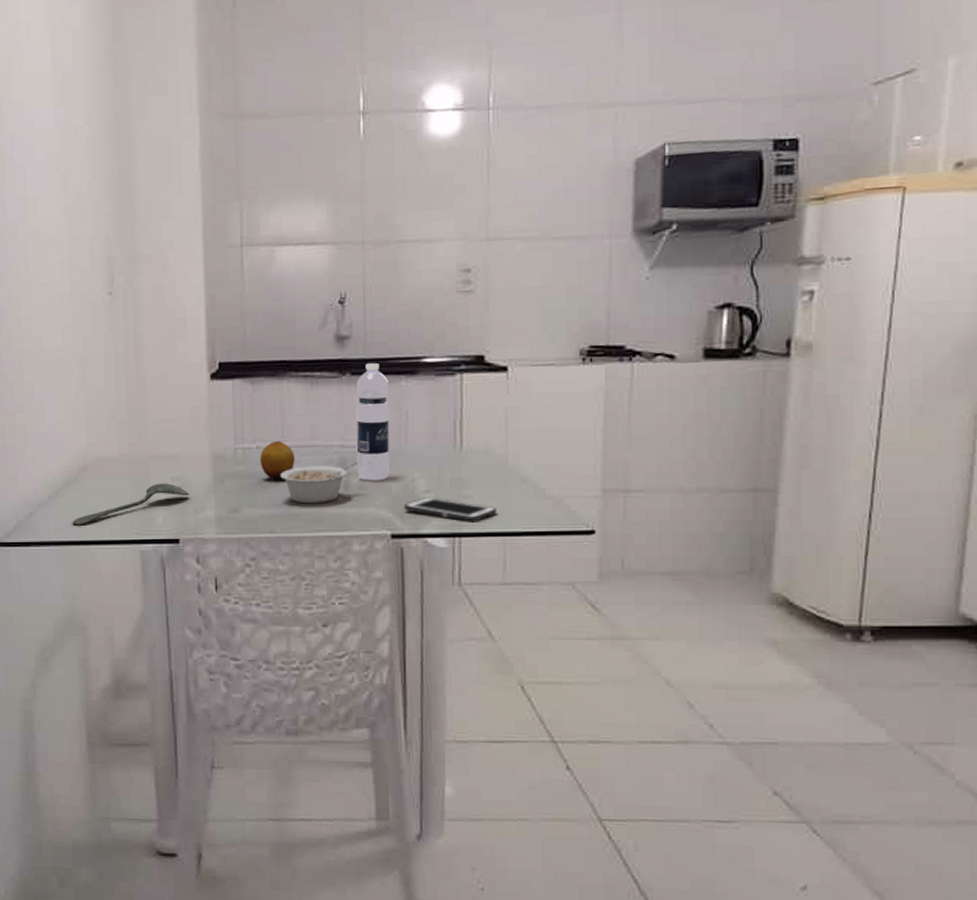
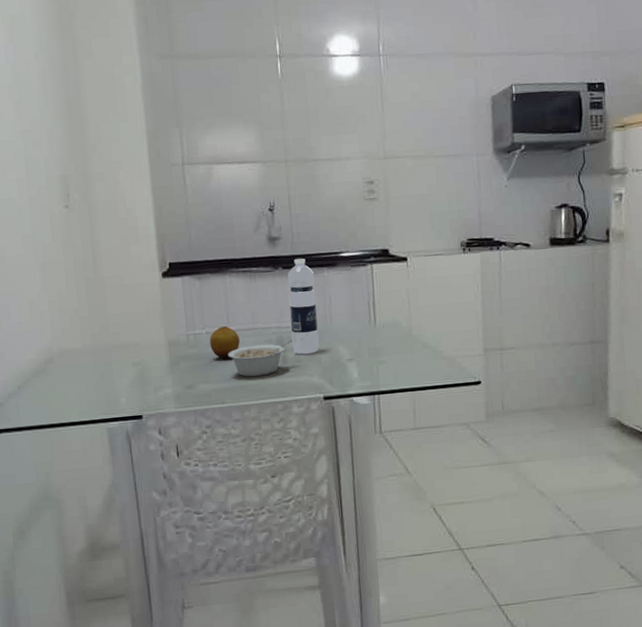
spoon: present [72,483,190,526] -> none [41,368,150,411]
cell phone: present [404,497,496,522] -> none [332,364,406,382]

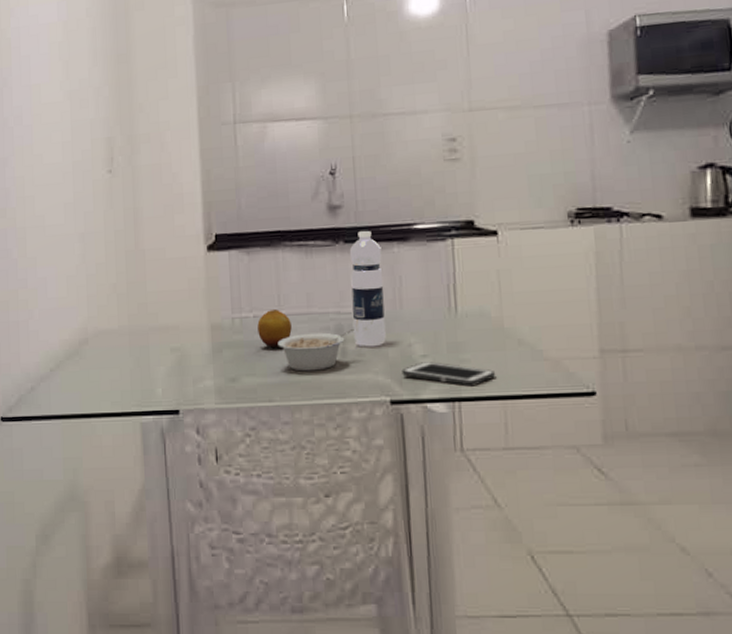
cell phone: none [332,364,406,382] -> present [401,362,495,387]

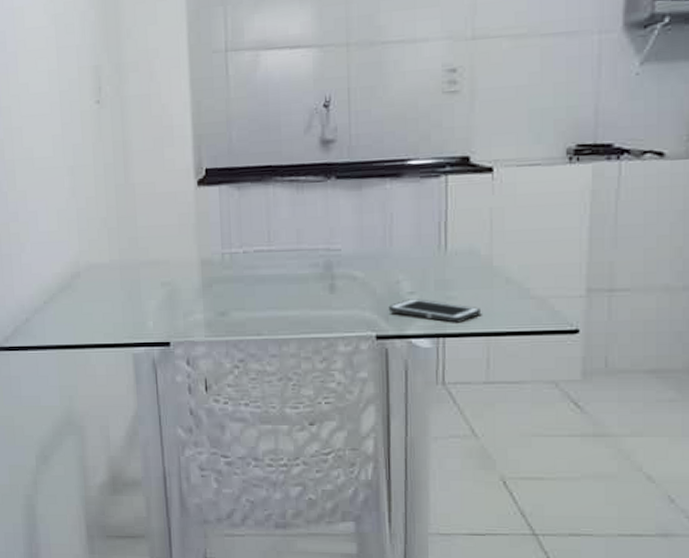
fruit: present [257,309,292,349] -> none [247,245,281,284]
legume: present [277,328,354,372] -> none [267,265,343,307]
water bottle: present [349,231,386,347] -> none [341,166,375,284]

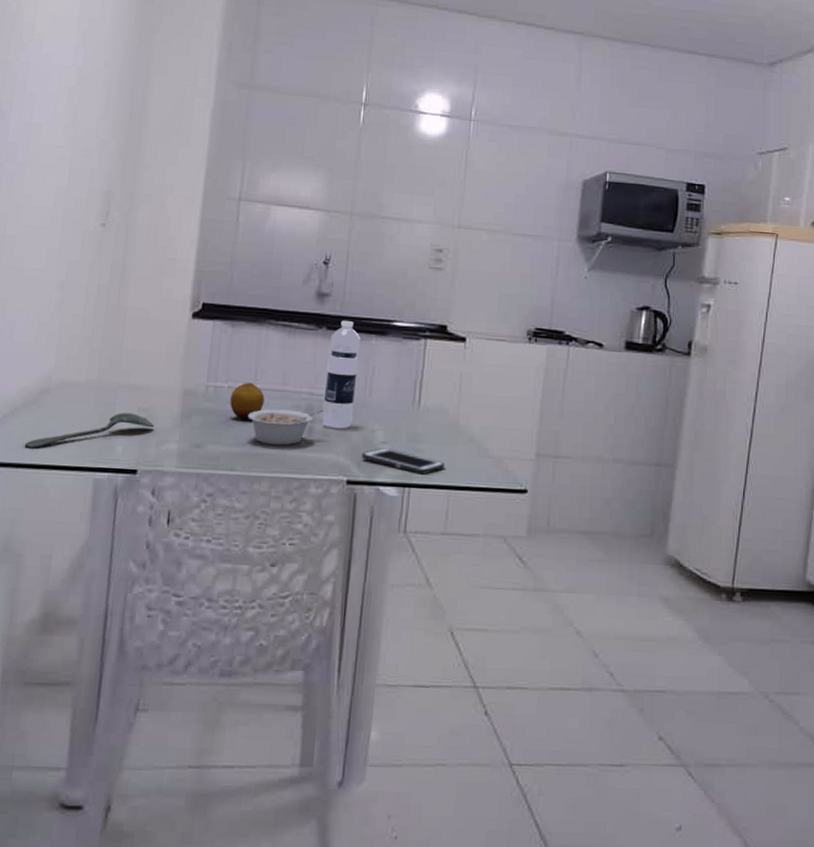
spoon: none [67,288,180,330] -> present [24,412,155,449]
fruit: none [247,245,281,284] -> present [230,383,265,421]
legume: none [267,265,343,307] -> present [248,409,324,446]
water bottle: none [341,166,375,284] -> present [322,321,361,429]

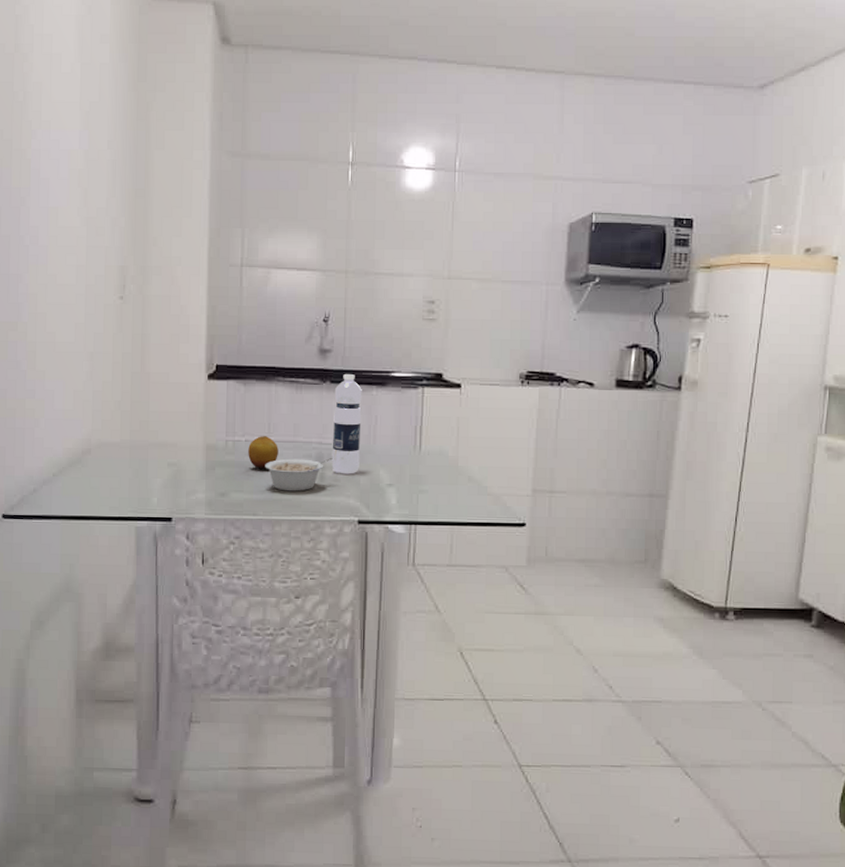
spoon: present [24,412,155,449] -> none [73,468,184,502]
cell phone: present [361,448,444,475] -> none [370,490,447,513]

